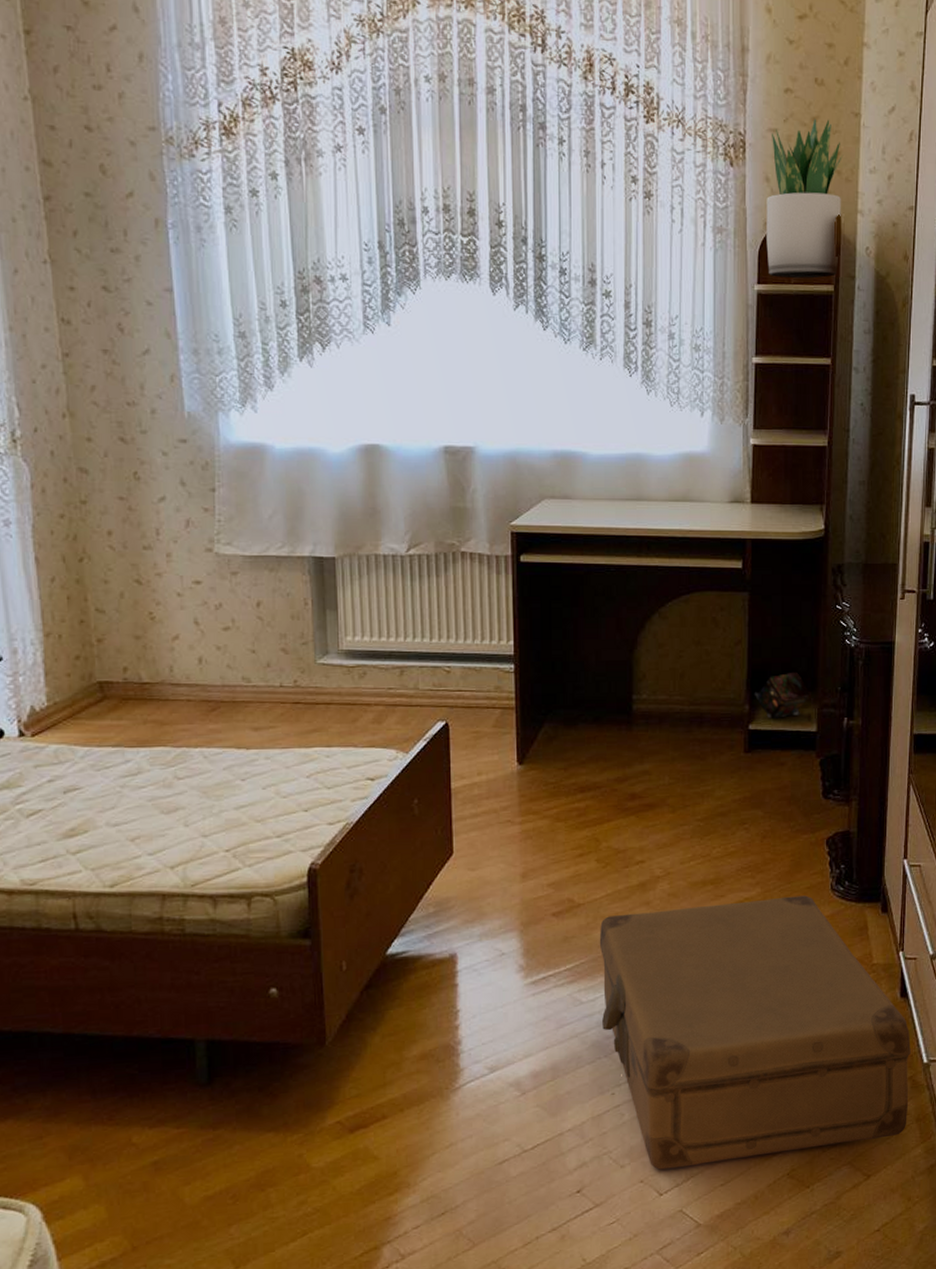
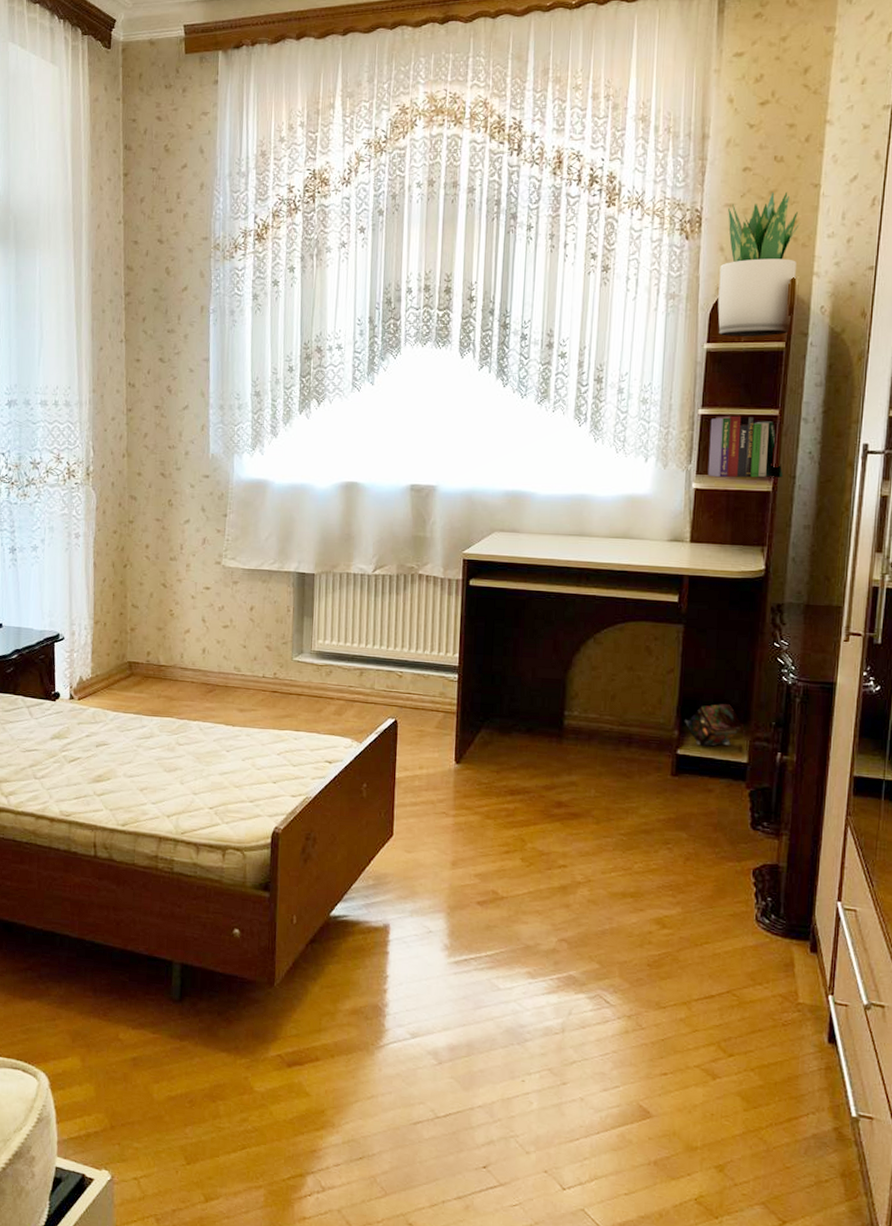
suitcase: present [599,895,911,1170] -> none [517,912,838,1187]
books: none [764,364,838,433] -> present [707,415,783,478]

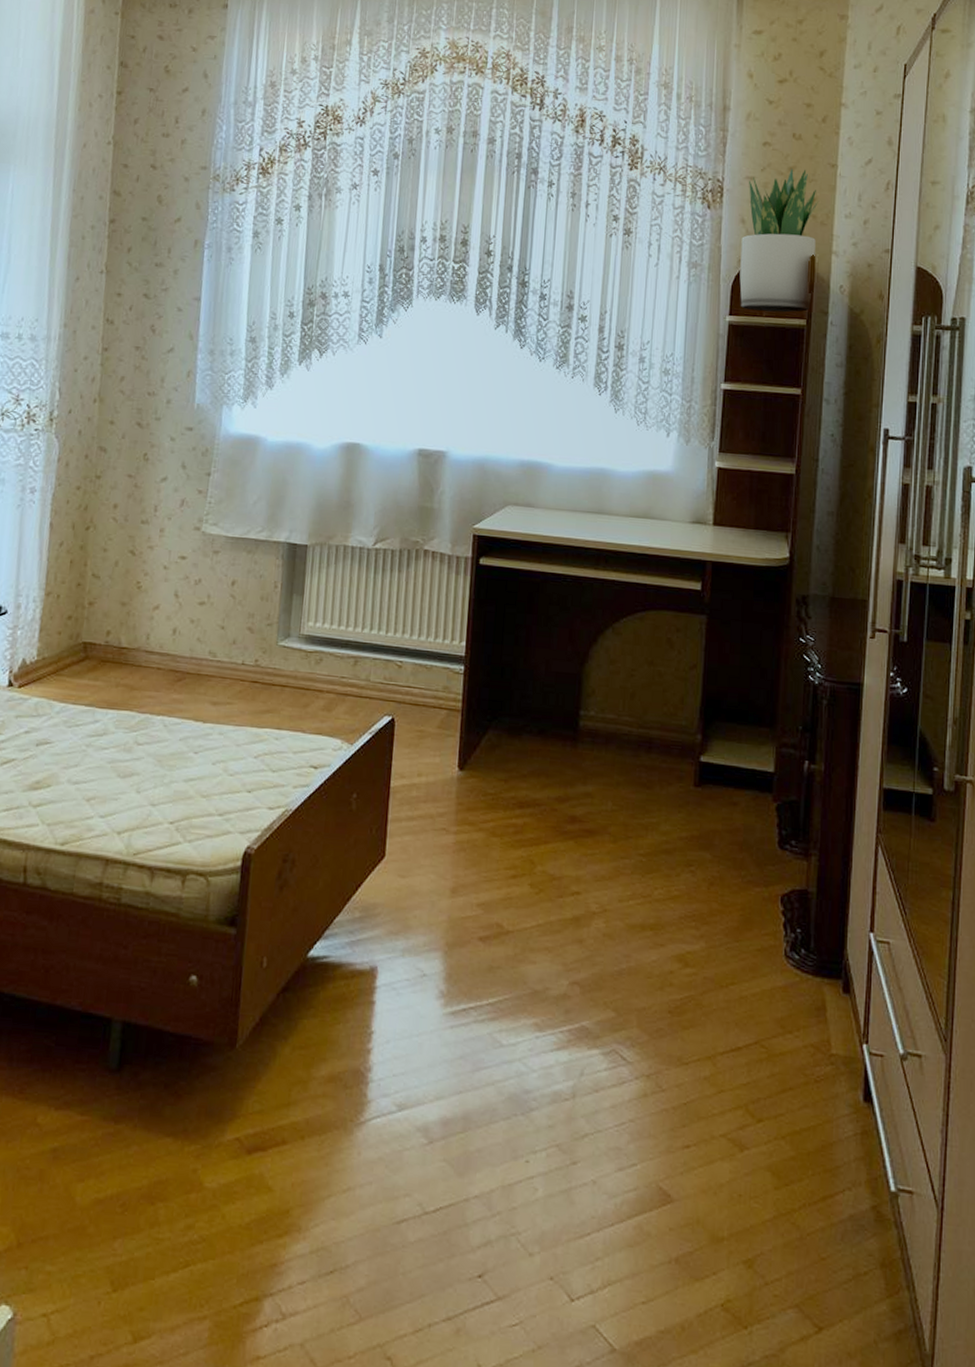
decorative box: present [685,703,742,747] -> none [708,704,768,753]
books: present [707,415,783,478] -> none [730,392,806,460]

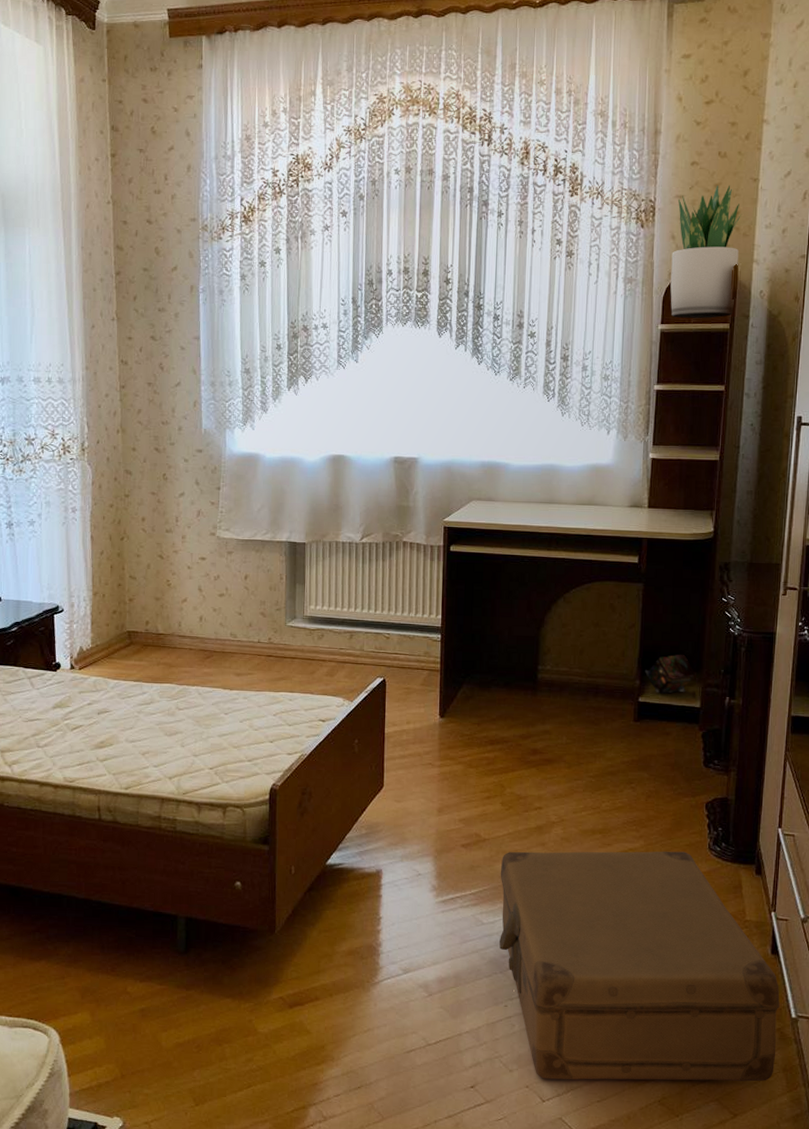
suitcase: none [522,949,875,1281] -> present [499,851,780,1082]
decorative box: none [708,704,768,753] -> present [645,654,695,694]

